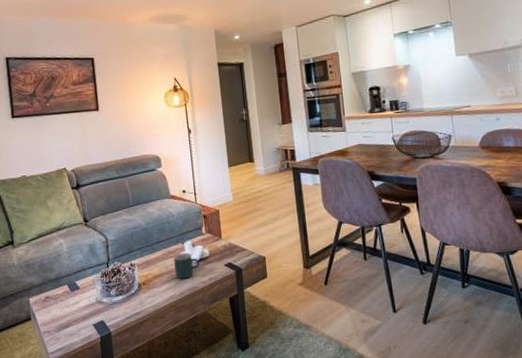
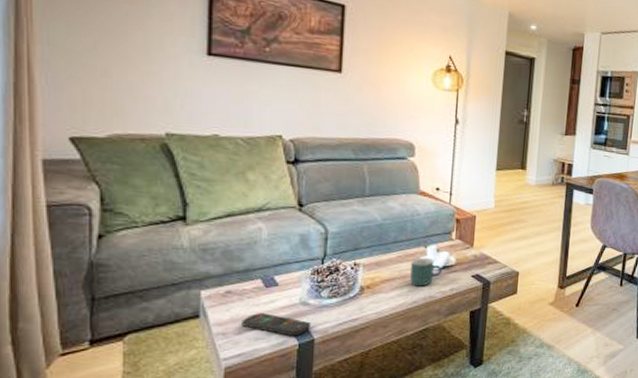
remote control: none [59,312,107,331] -> present [242,312,310,337]

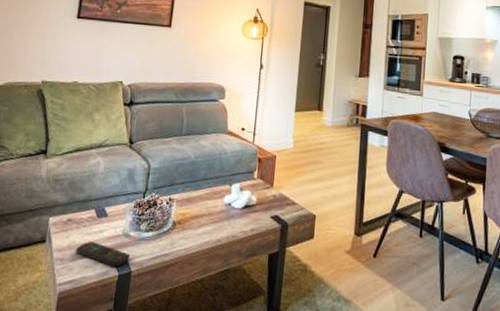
mug: present [410,257,442,287] -> none [215,195,244,225]

